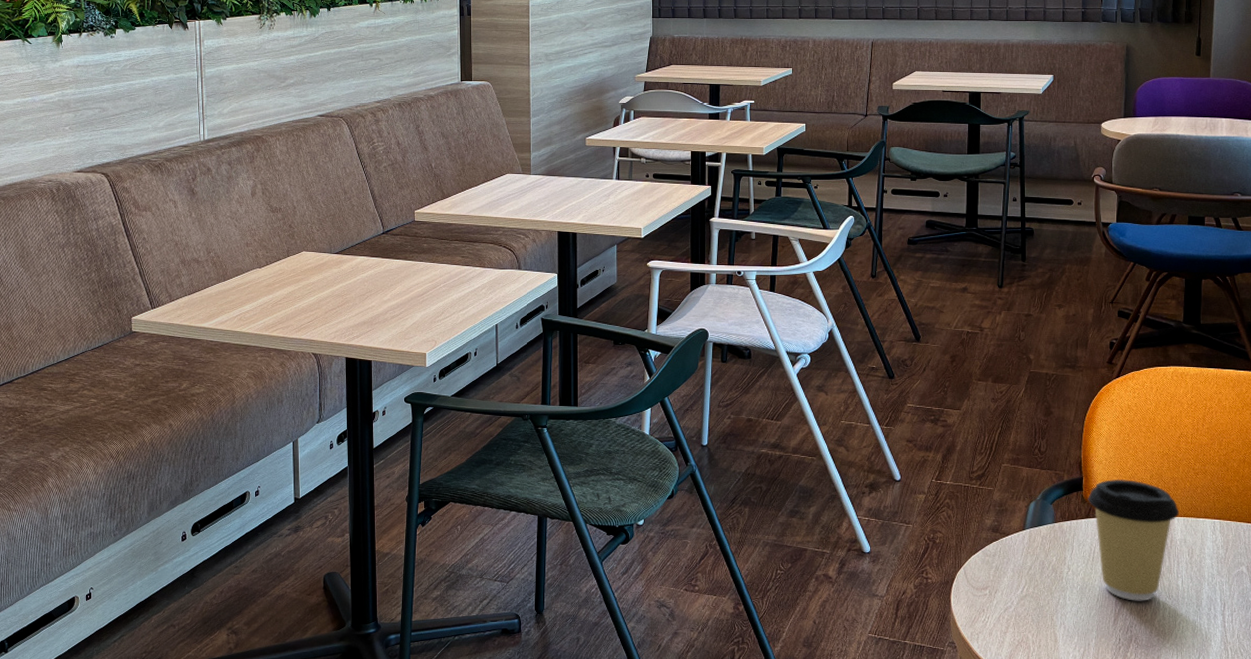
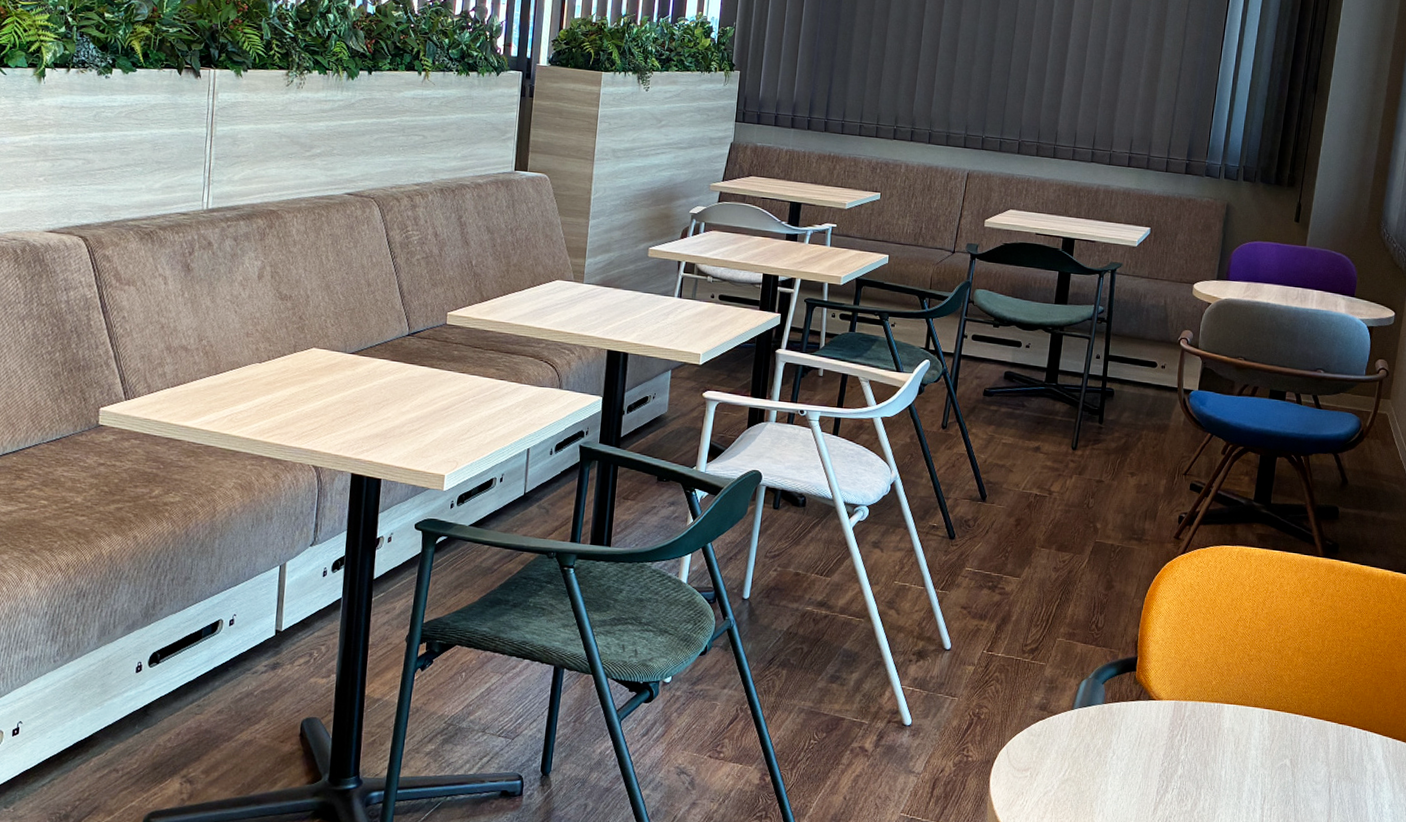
coffee cup: present [1088,479,1180,601] -> none [1140,660,1231,791]

